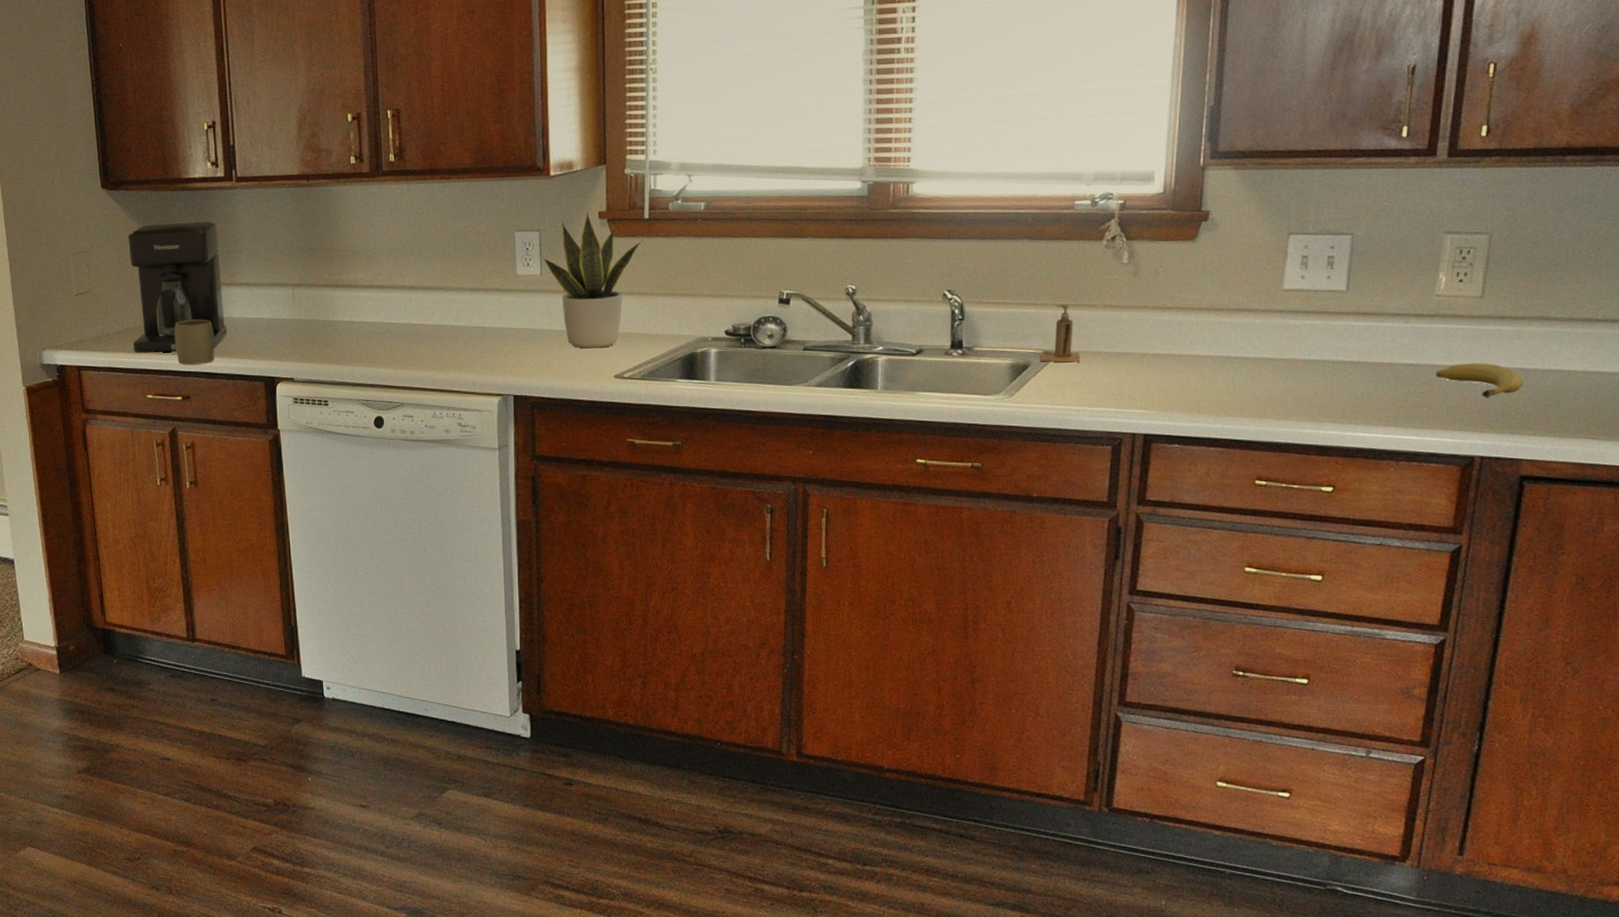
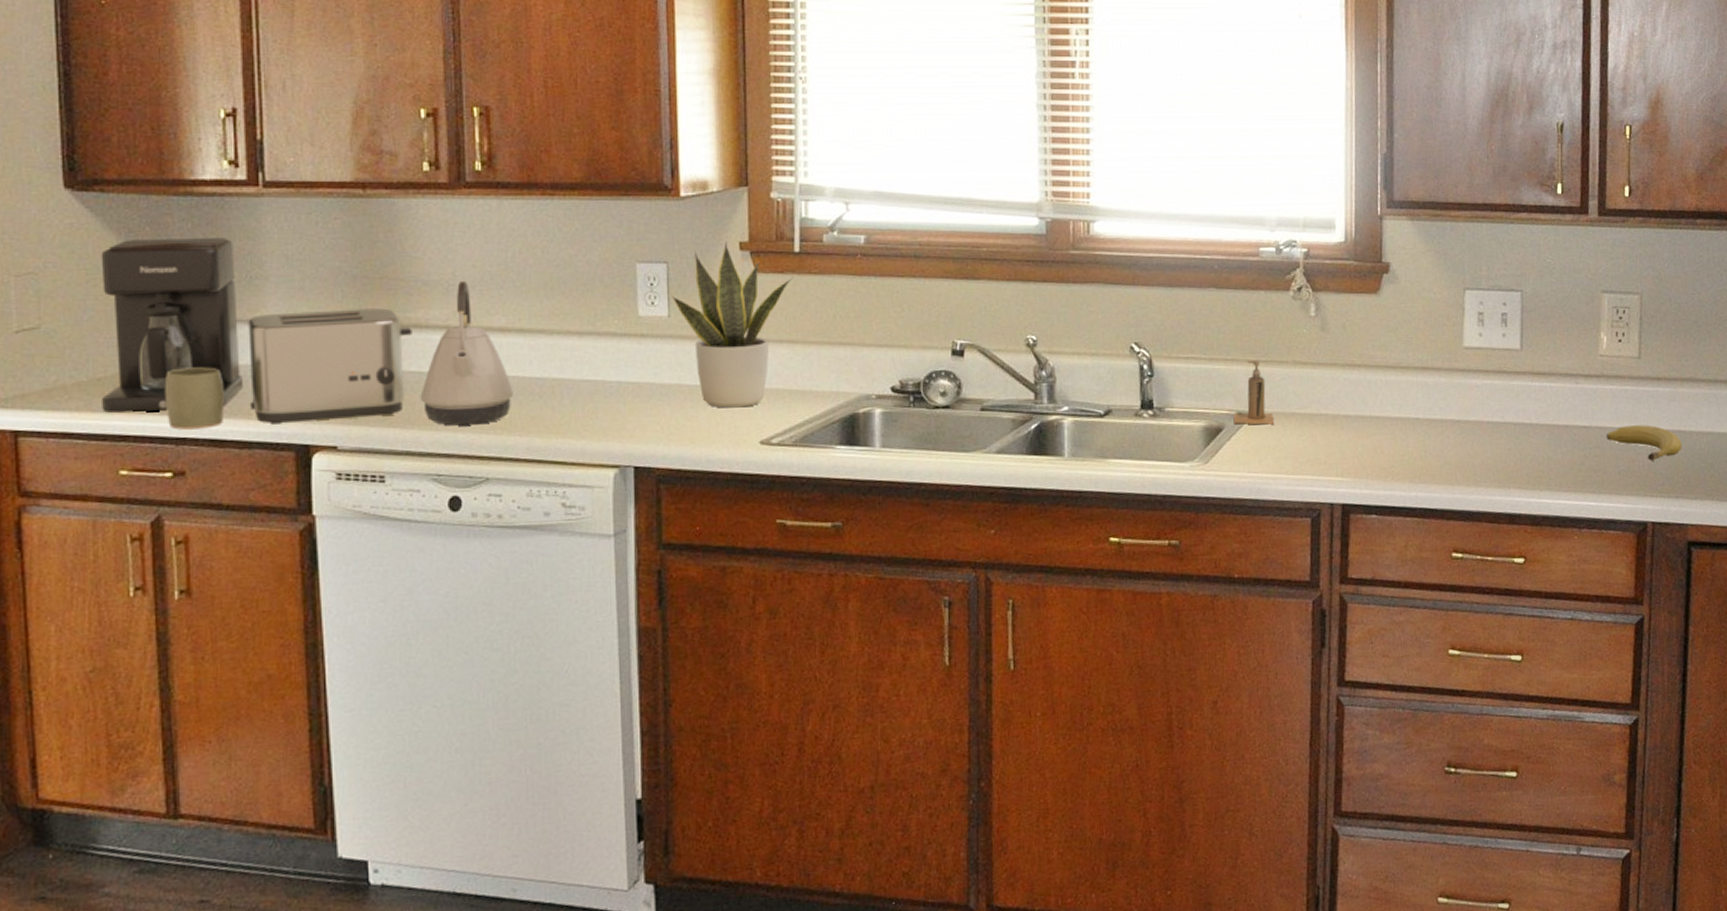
toaster: none [229,272,345,363] -> present [248,308,412,426]
kettle: none [352,249,421,363] -> present [420,280,514,426]

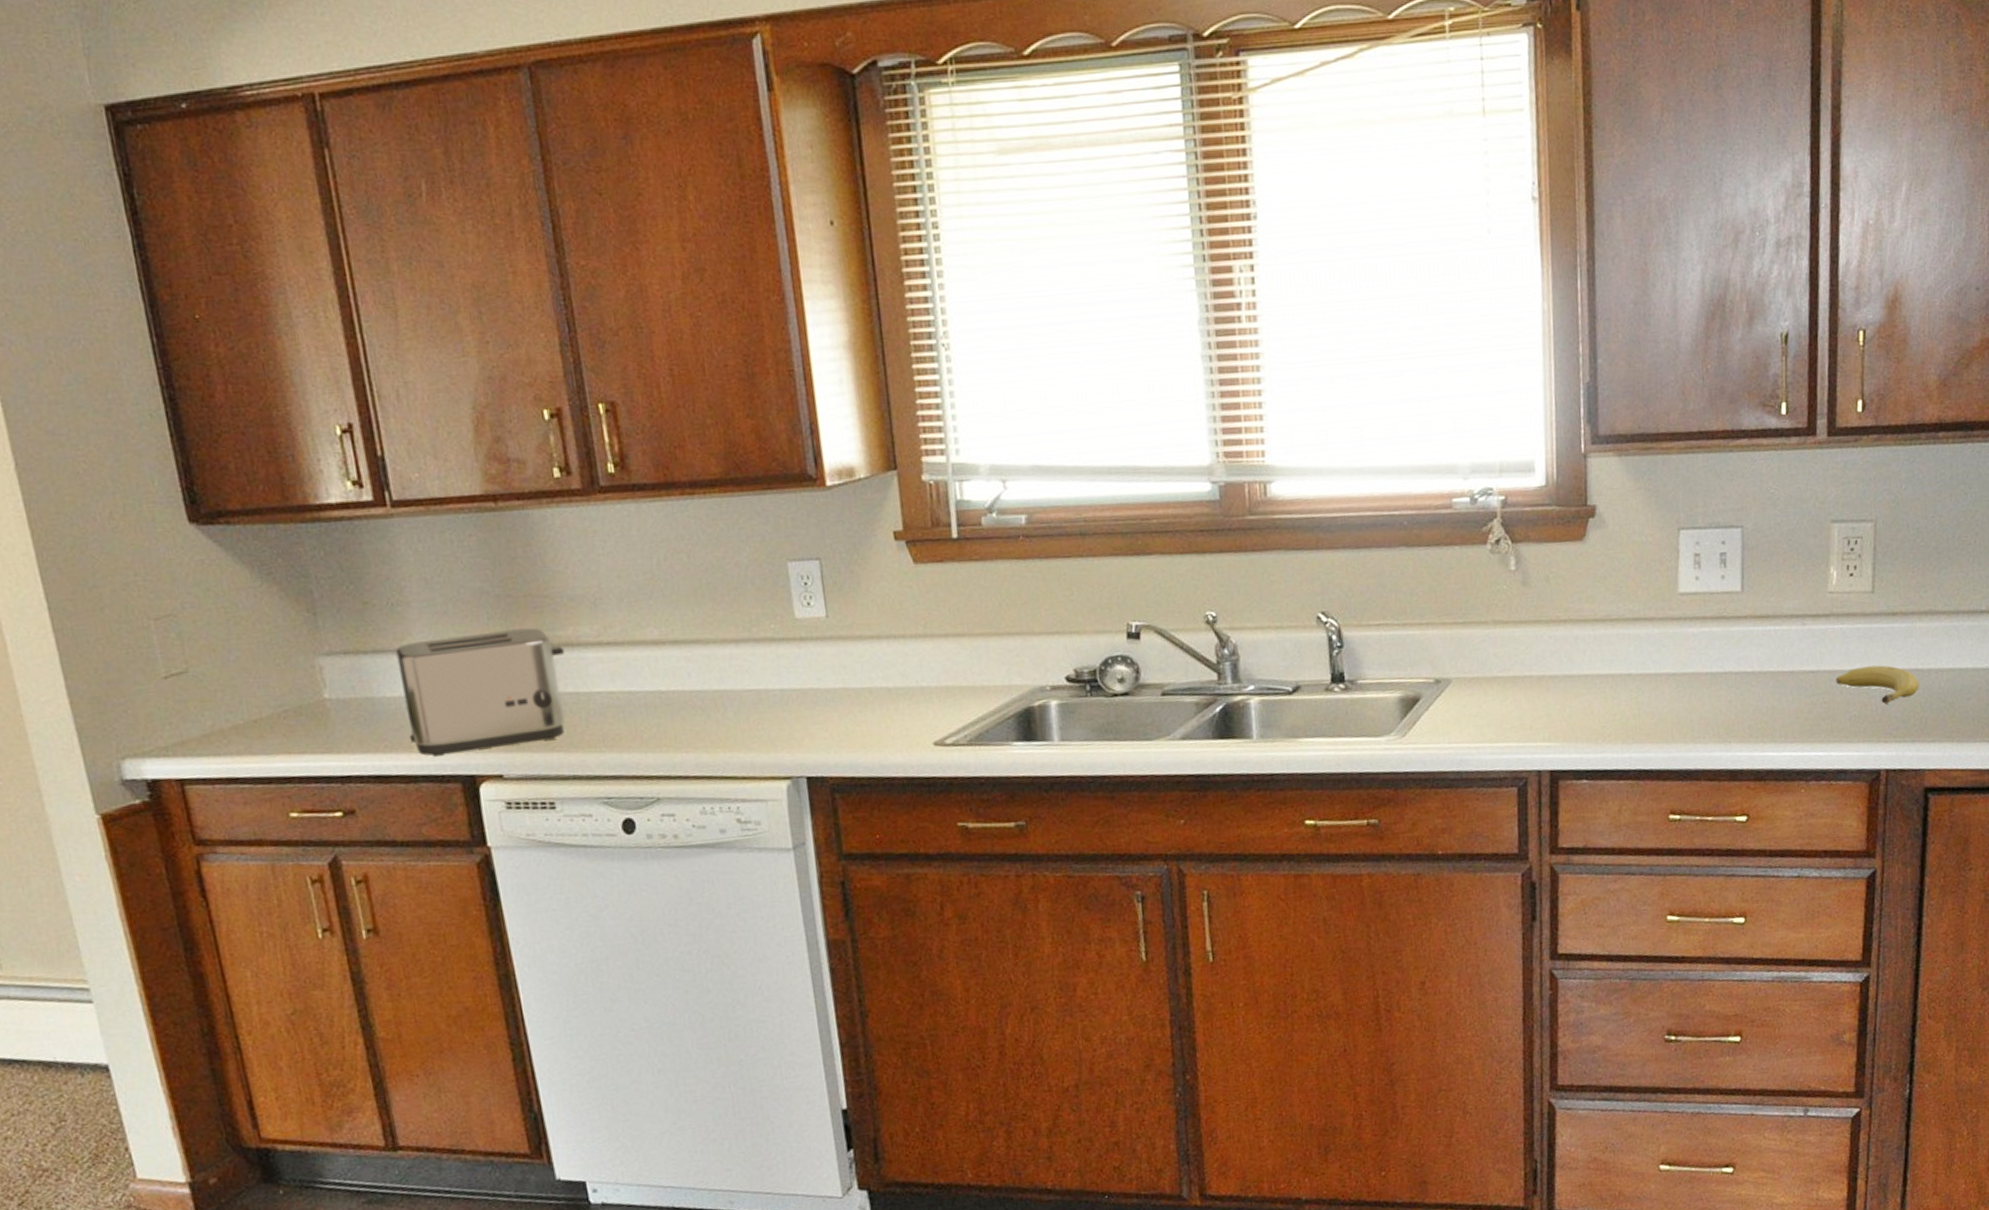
coffee maker: present [101,238,244,414] -> none [236,564,401,755]
mug: present [164,367,225,430] -> none [321,701,386,769]
kettle: present [420,280,514,426] -> none [580,592,676,747]
potted plant: present [672,240,793,408] -> none [828,530,954,710]
soap dispenser: present [1233,359,1274,425] -> none [1430,621,1474,694]

